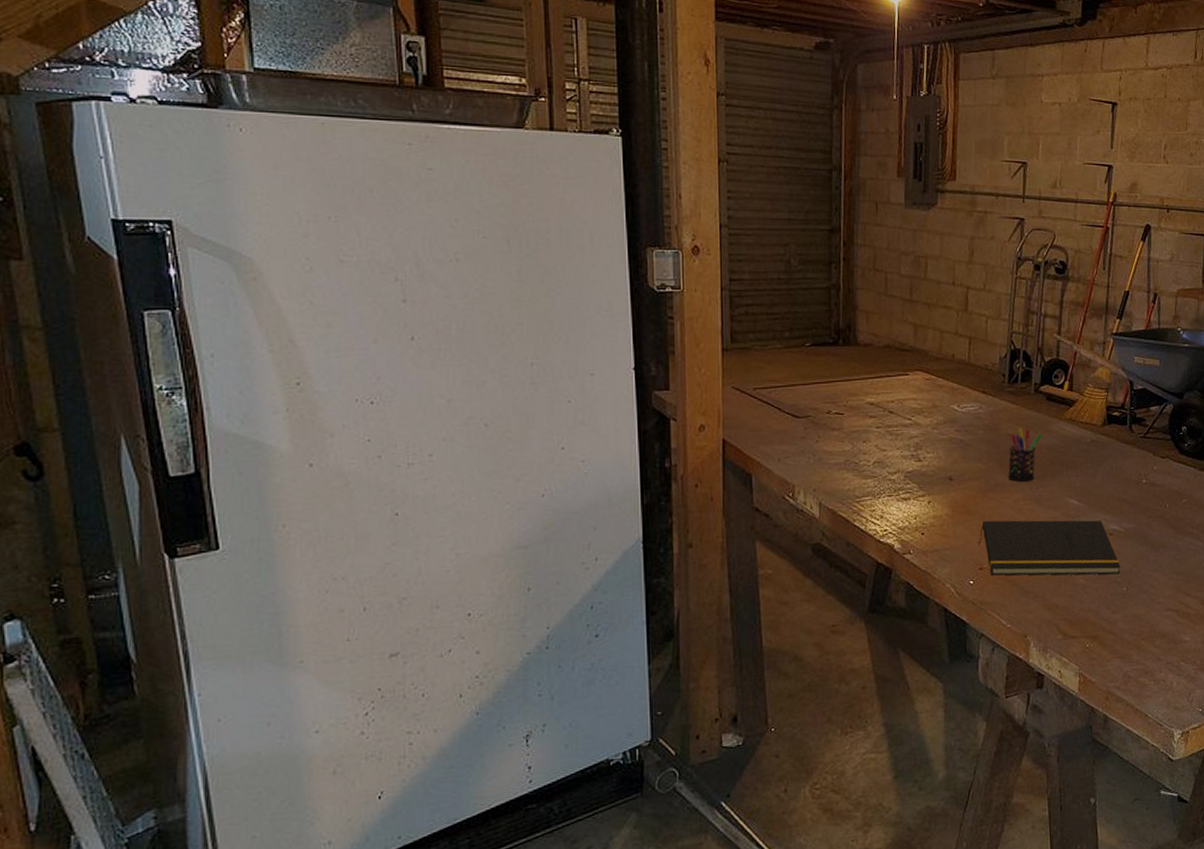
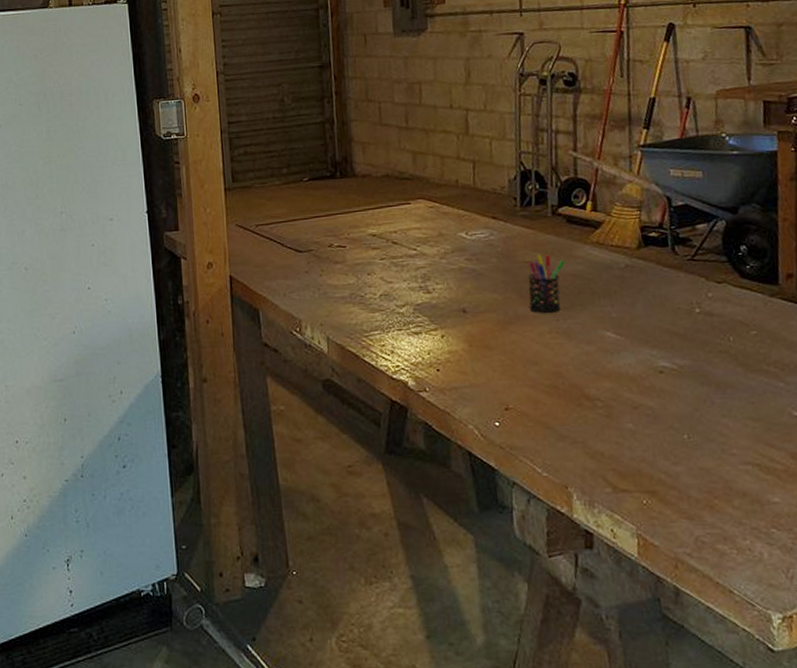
notepad: present [978,520,1121,576] -> none [501,355,678,419]

